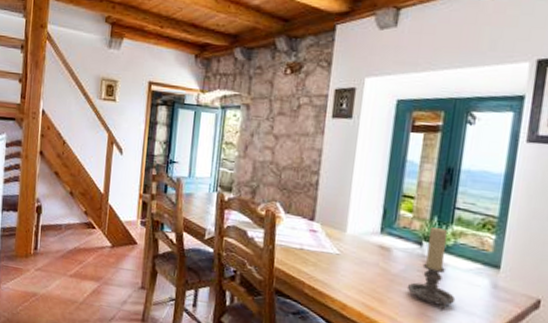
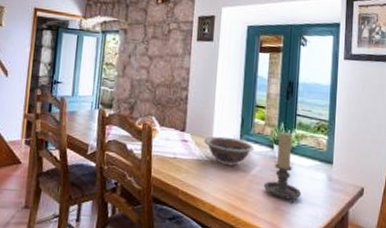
decorative bowl: none [336,228,398,263] -> present [204,136,254,166]

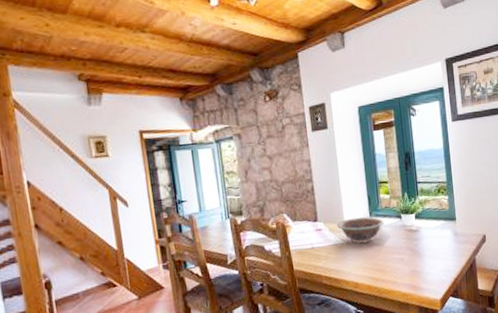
candle holder: present [263,131,302,204] -> none [398,200,433,264]

